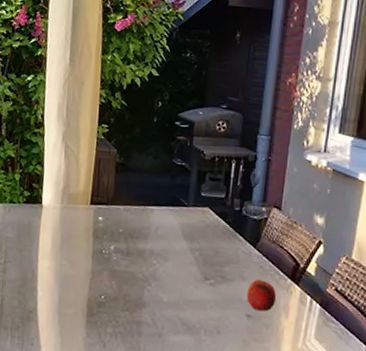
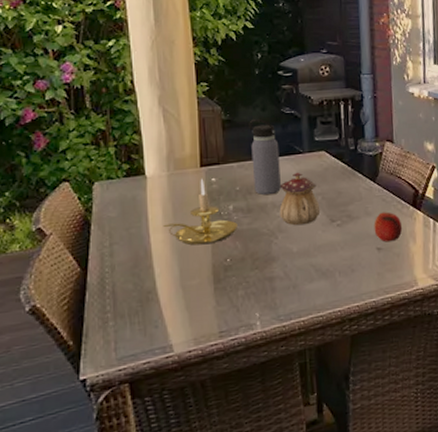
candle holder: none [50,215,116,279] -> present [163,178,238,246]
water bottle: none [136,165,166,242] -> present [249,118,281,195]
teapot: none [156,224,196,278] -> present [279,172,321,226]

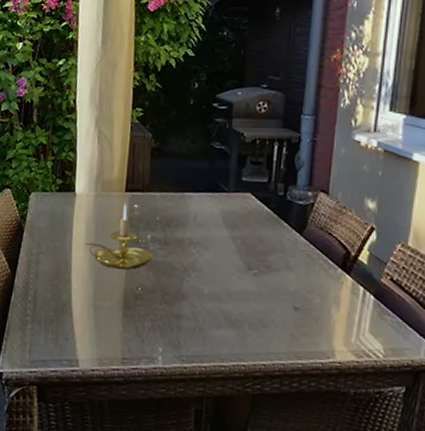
water bottle: present [249,118,281,195] -> none [174,150,204,231]
teapot: present [279,172,321,226] -> none [195,211,238,268]
fruit: present [374,212,403,243] -> none [293,269,327,304]

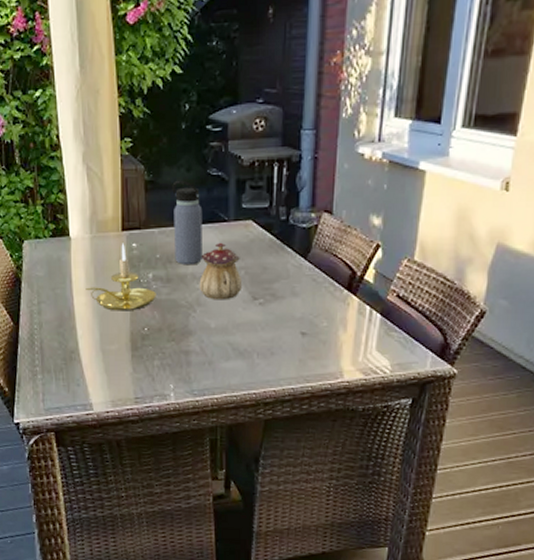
water bottle: none [174,150,204,231] -> present [172,180,203,266]
teapot: none [195,211,238,268] -> present [199,242,243,300]

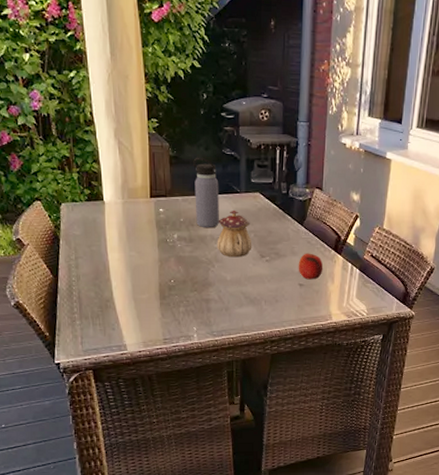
candle holder: present [85,243,156,311] -> none [119,208,181,266]
fruit: none [300,293,333,327] -> present [298,253,324,280]

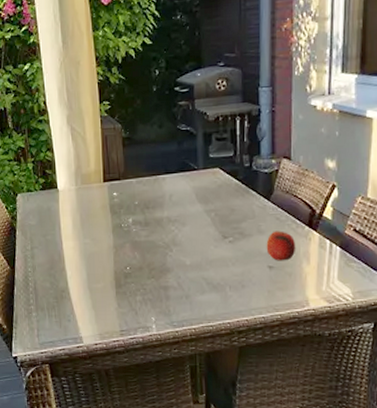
water bottle: present [193,157,219,228] -> none [147,135,176,210]
teapot: present [217,210,252,258] -> none [174,188,213,240]

